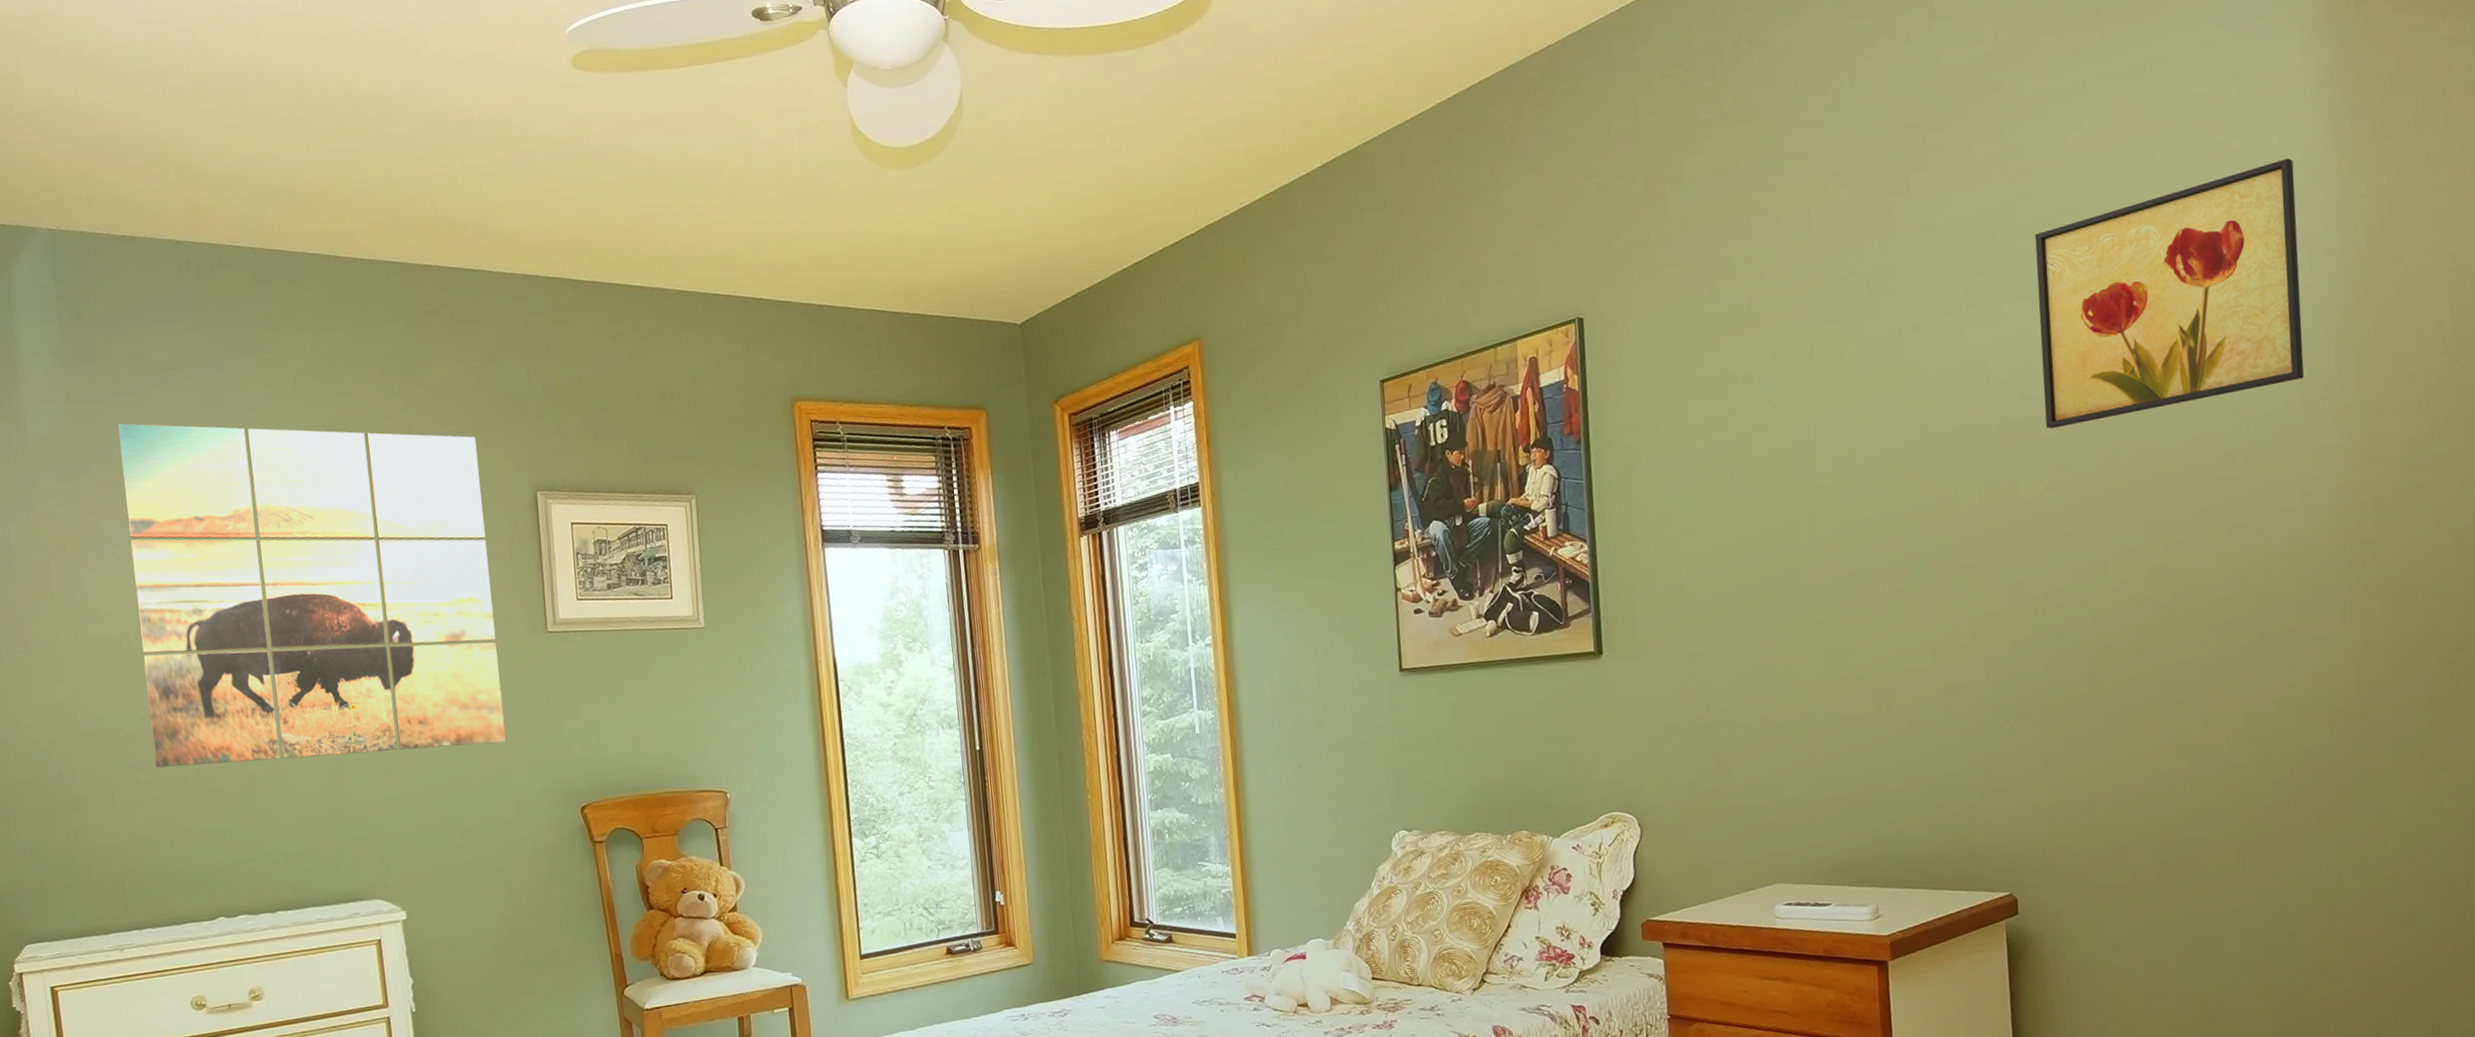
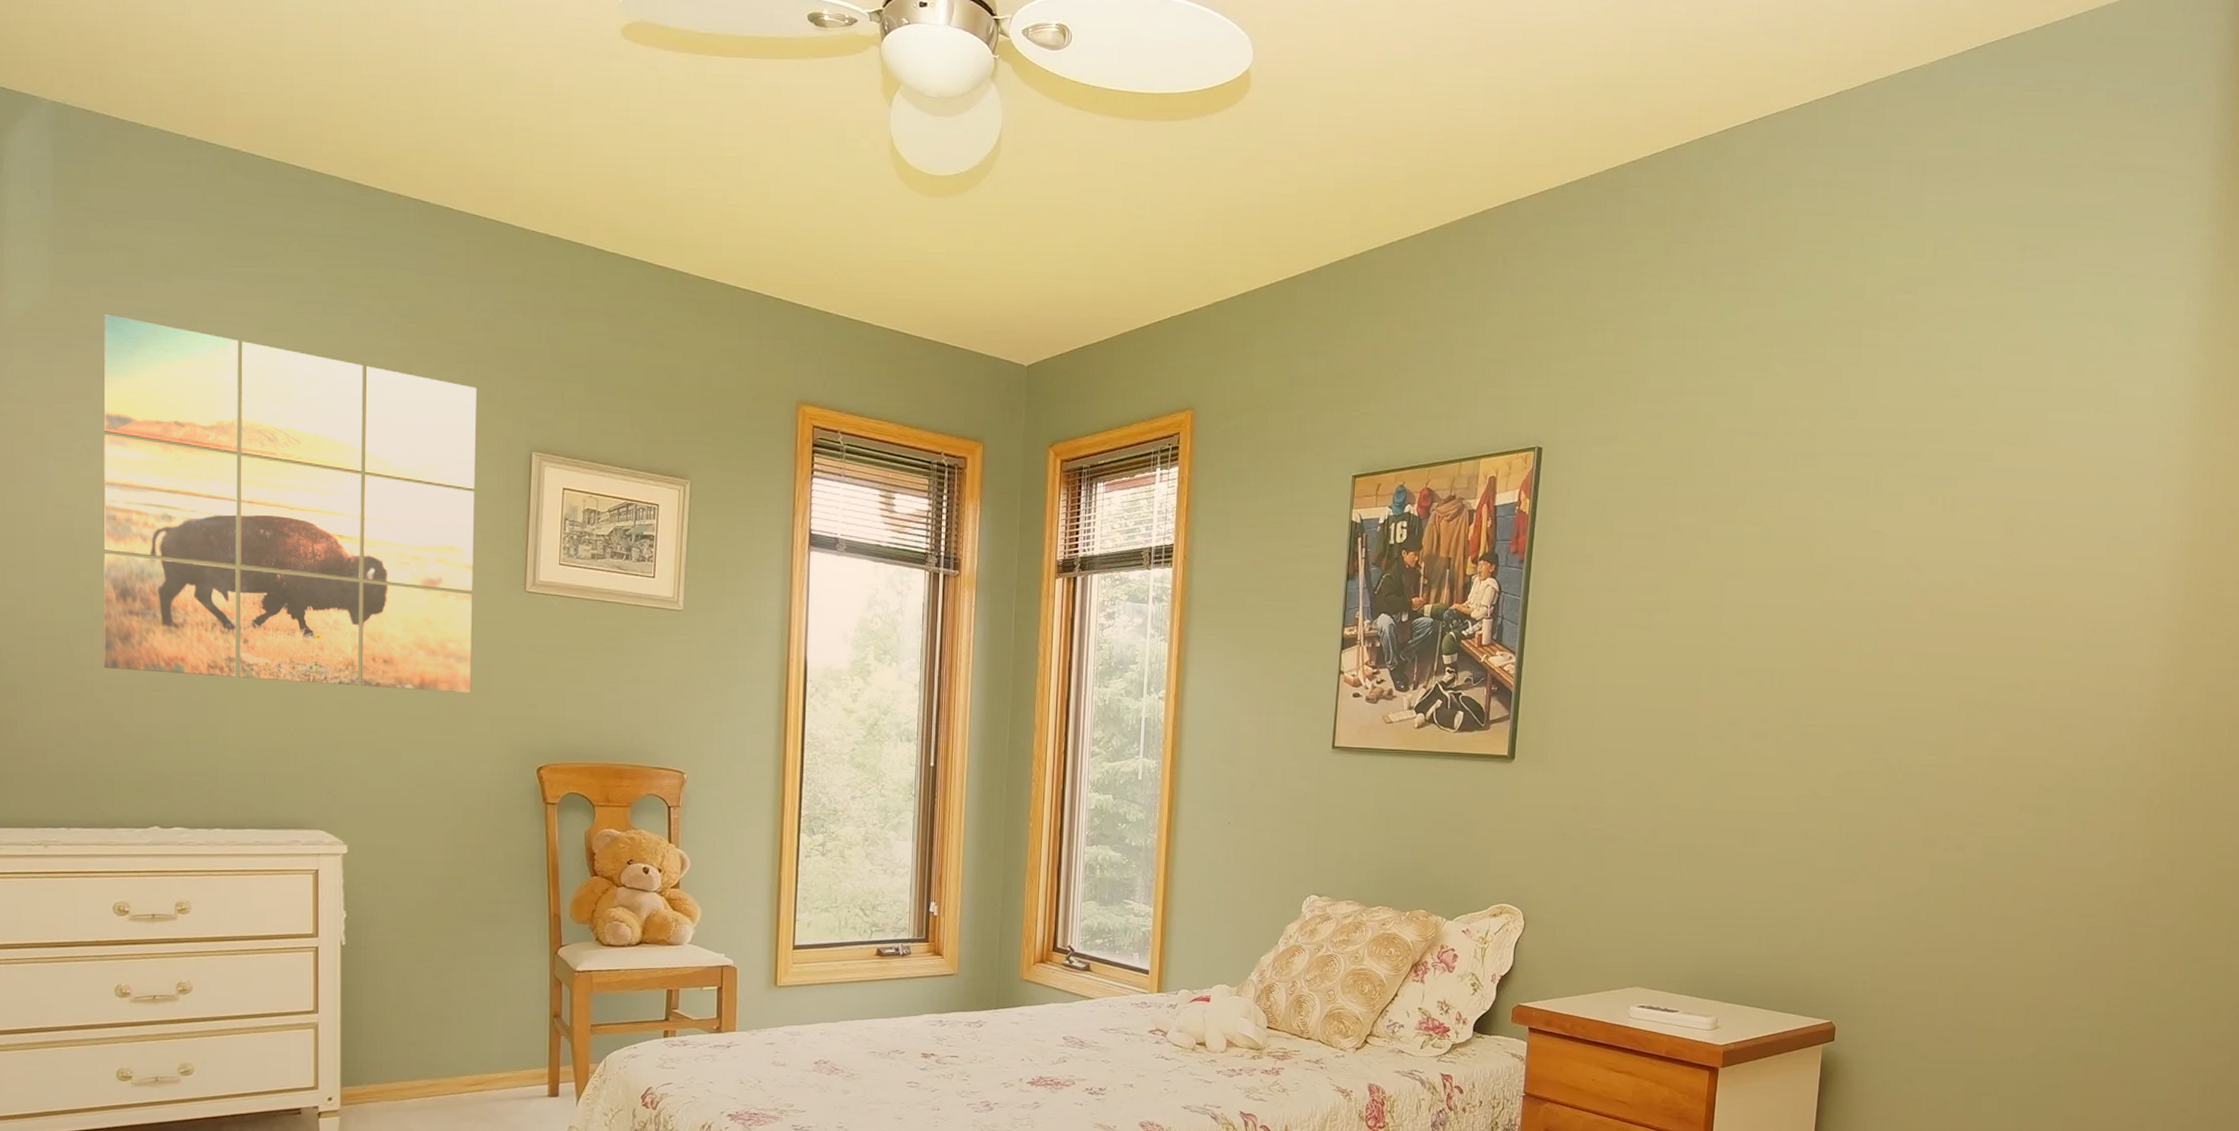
wall art: present [2034,158,2304,429] -> none [1924,407,2162,615]

